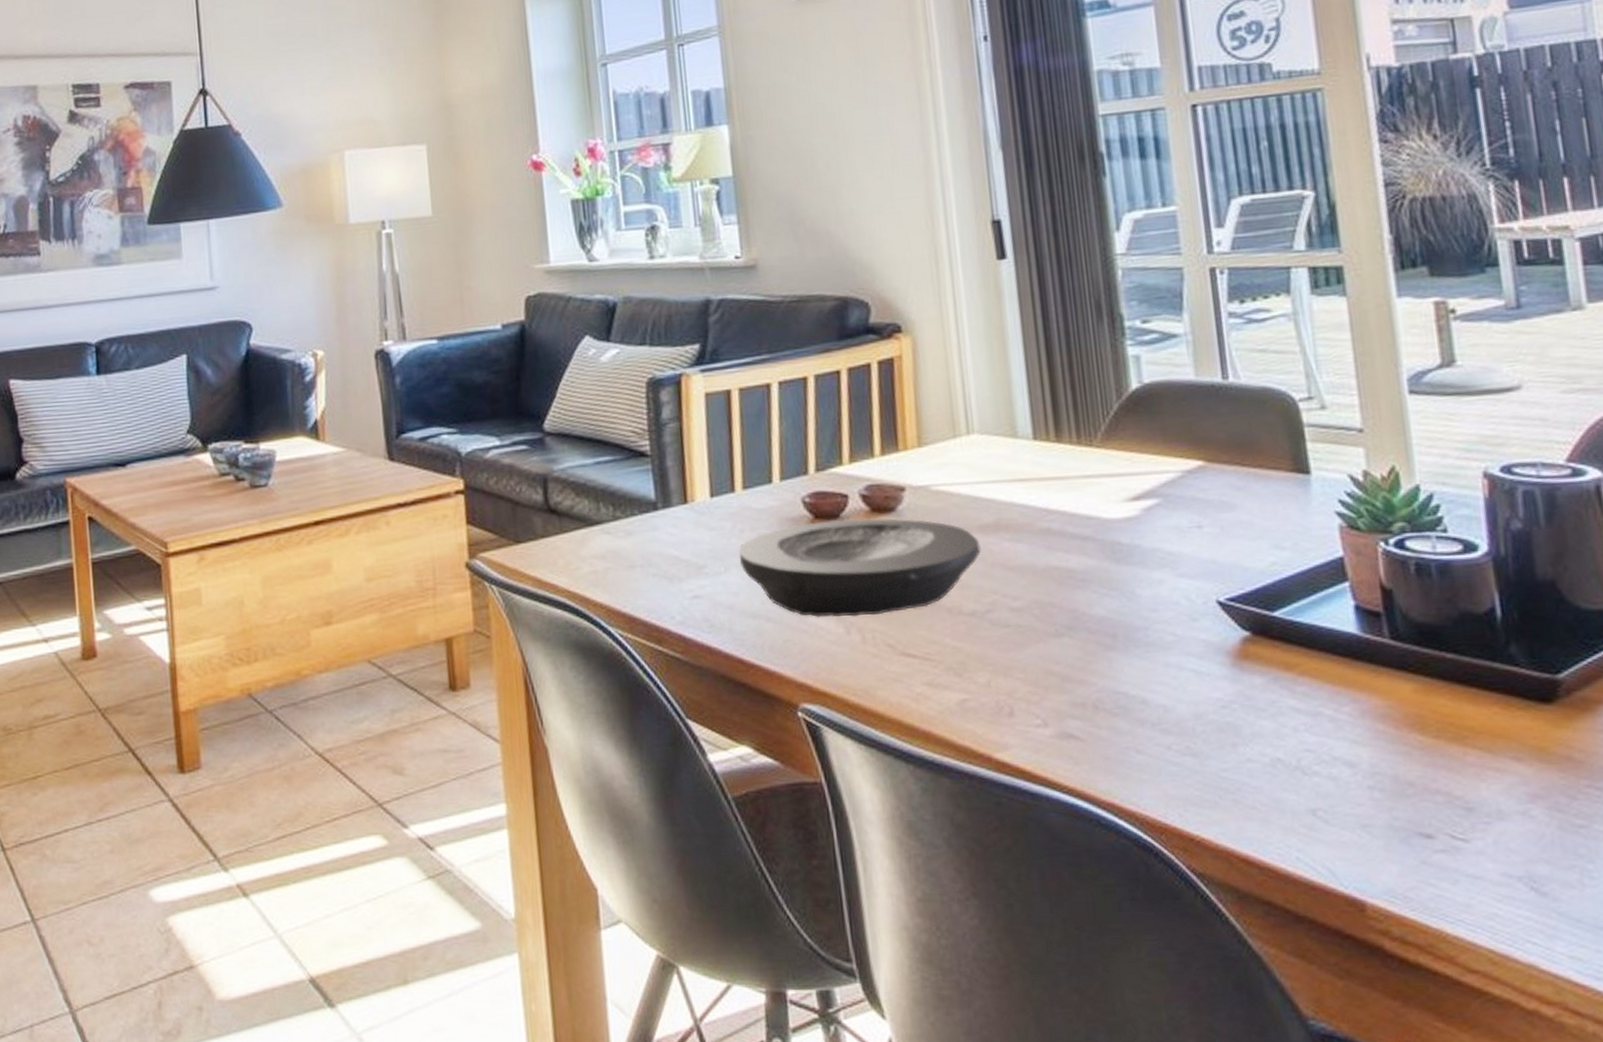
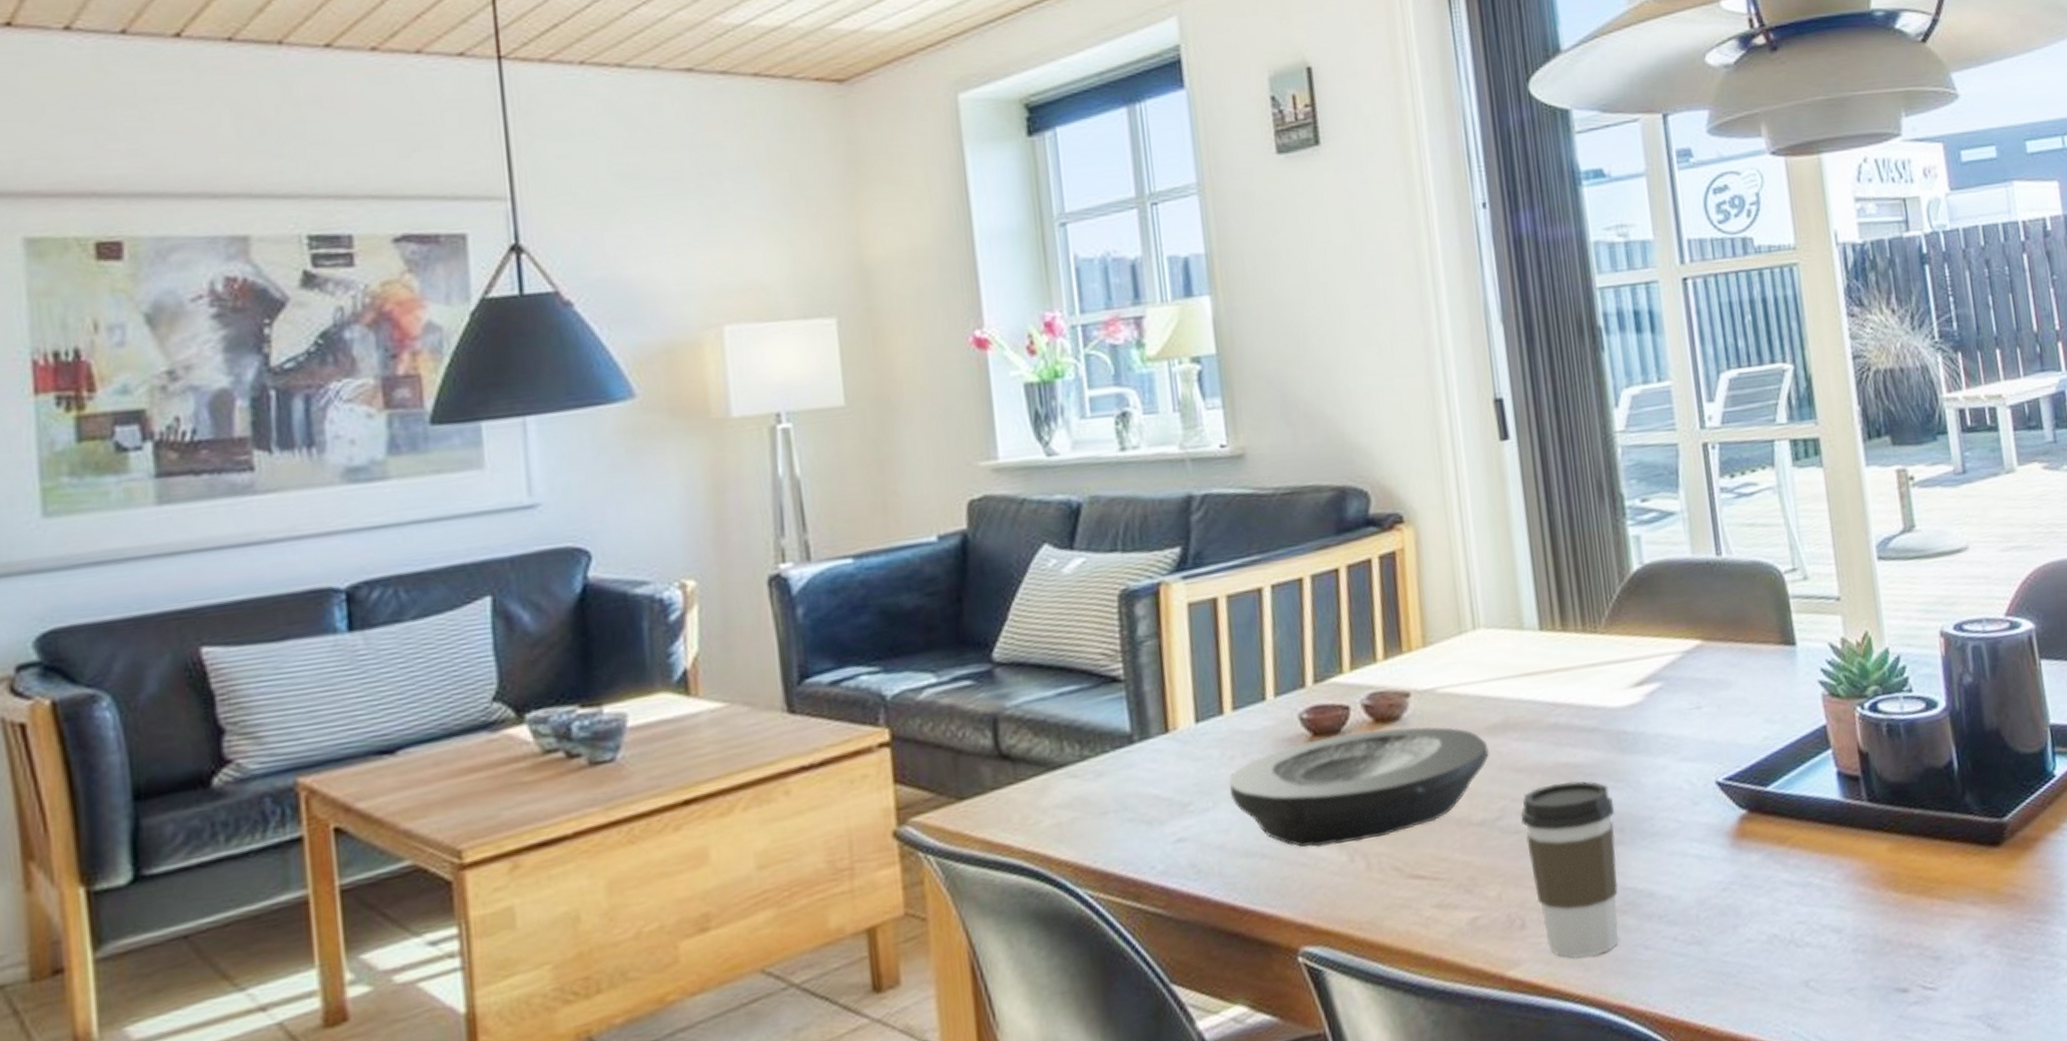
coffee cup: none [1011,584,1110,753] -> present [1521,780,1620,958]

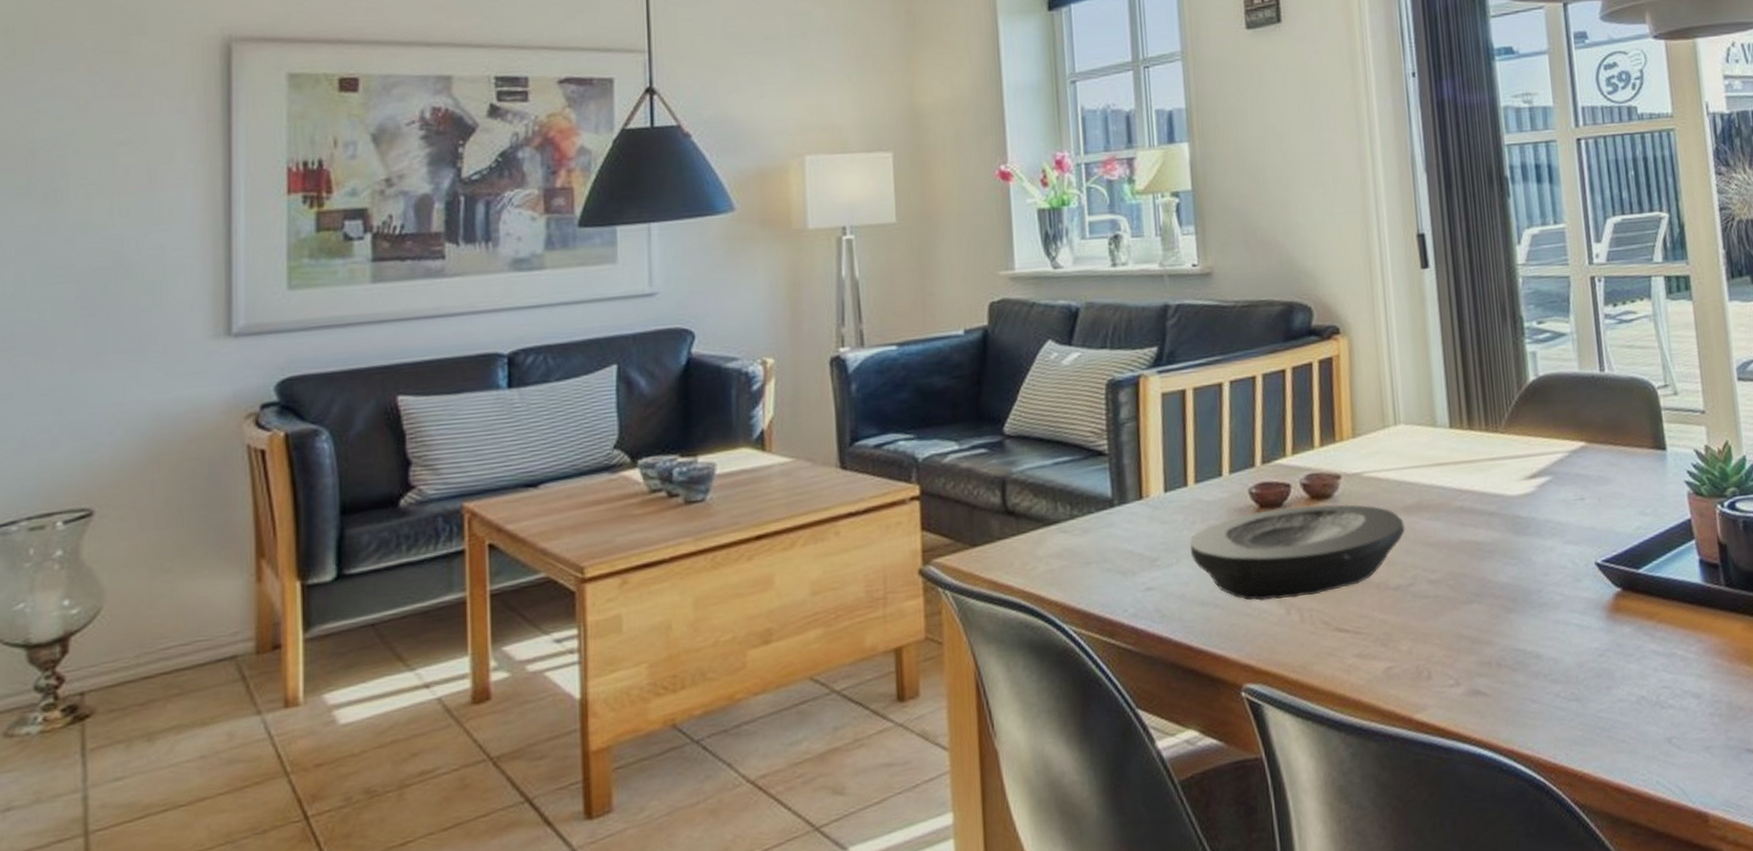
coffee cup: present [1521,780,1620,958] -> none [1430,556,1511,707]

